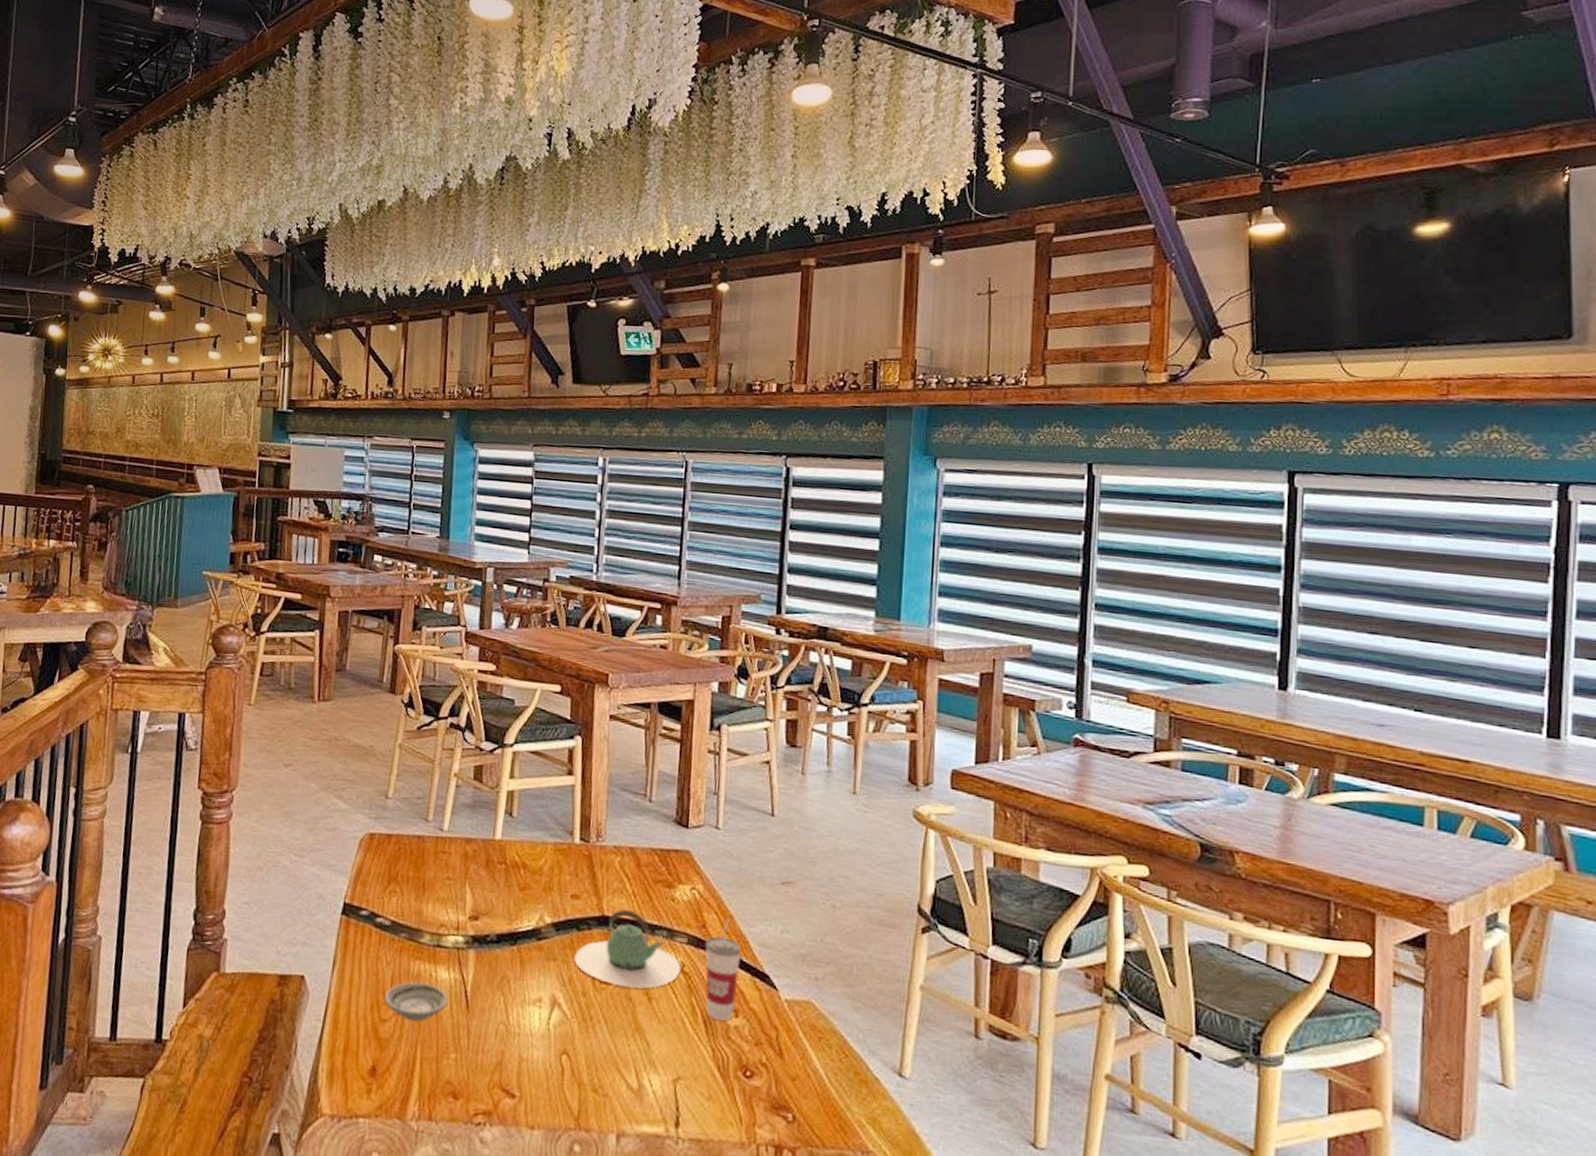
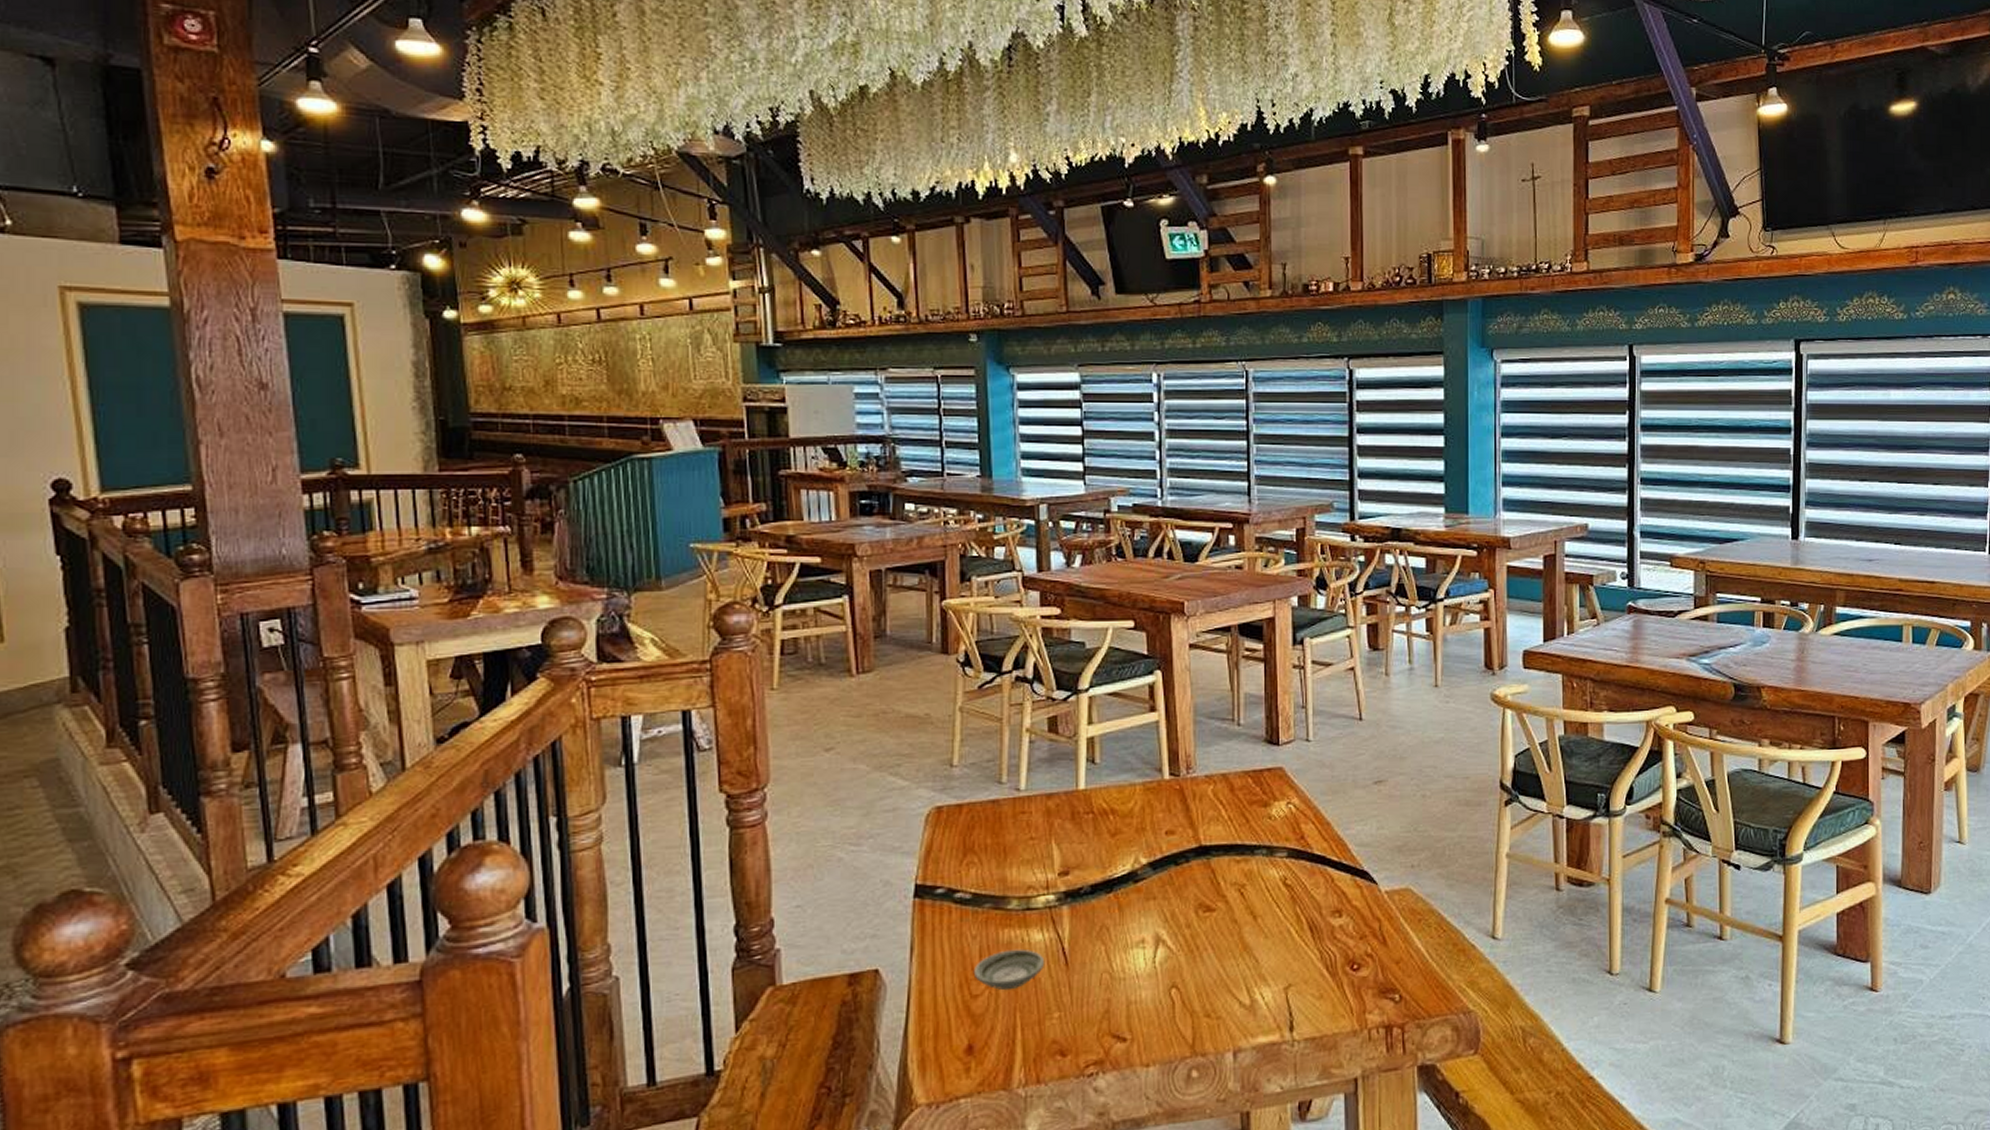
teapot: present [574,909,681,989] -> none [1175,835,1283,912]
cup: present [705,918,742,1022] -> none [1304,825,1340,924]

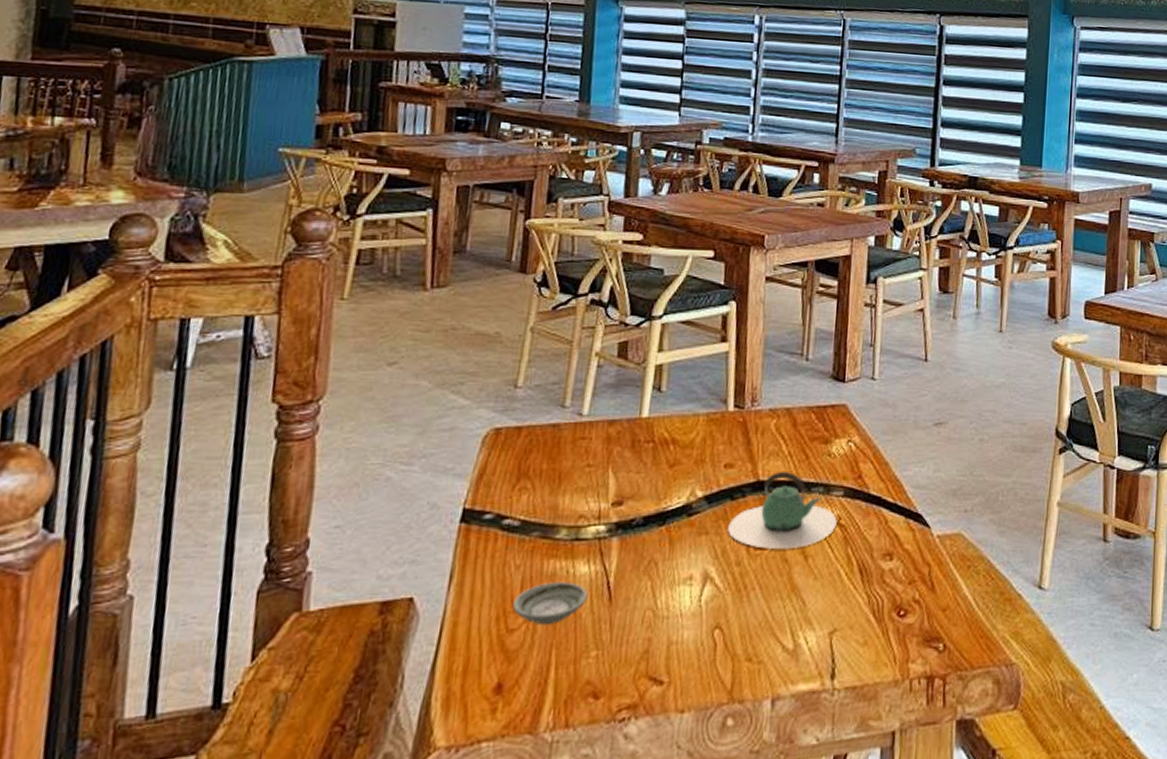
teapot: none [1175,835,1283,912] -> present [728,471,837,550]

